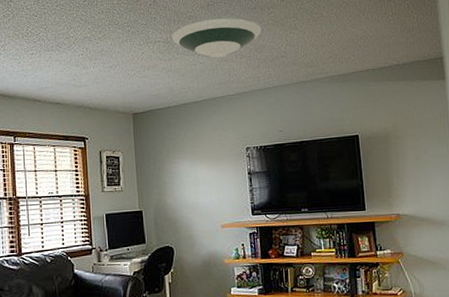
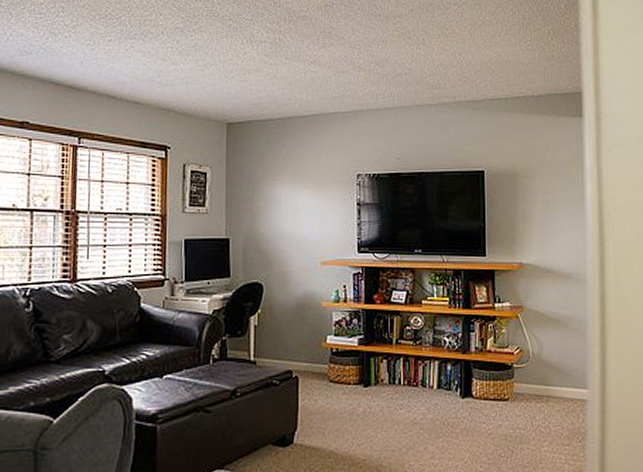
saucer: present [171,17,262,58] -> none [280,21,385,68]

